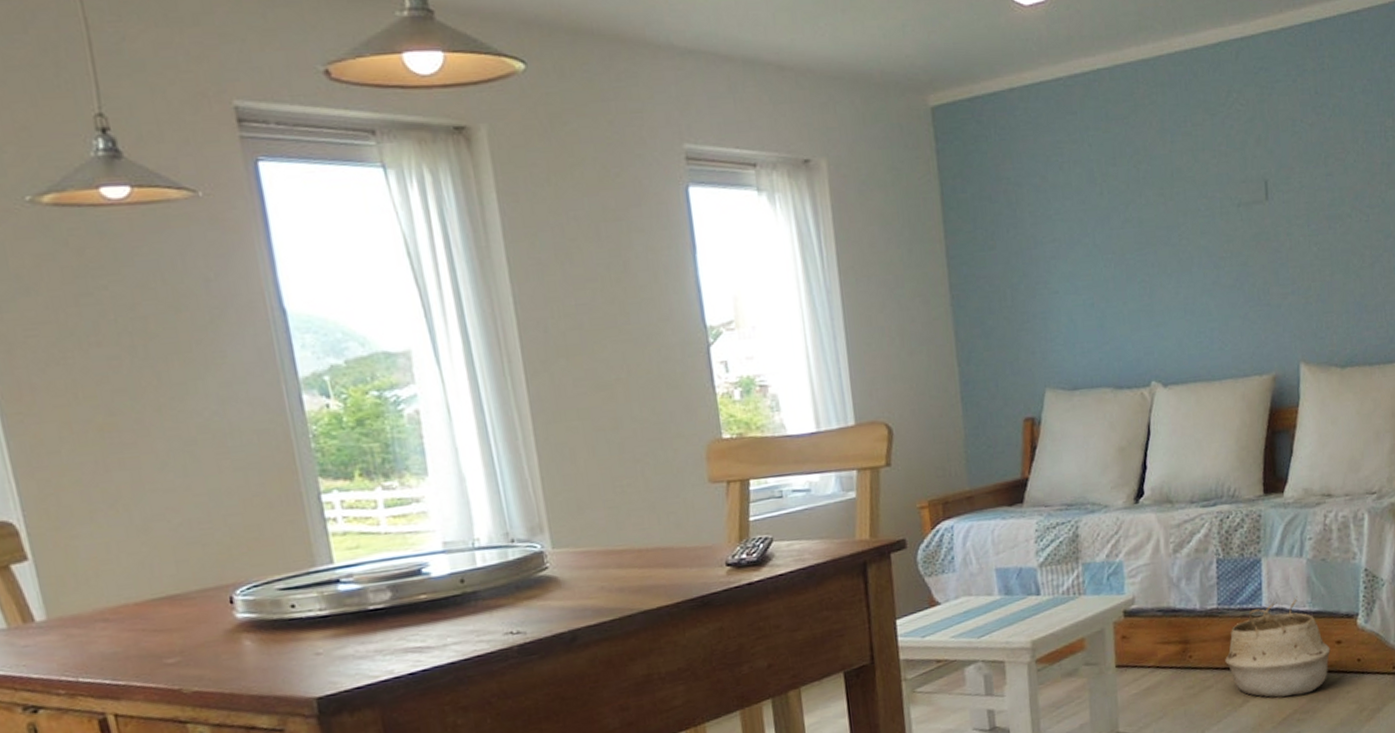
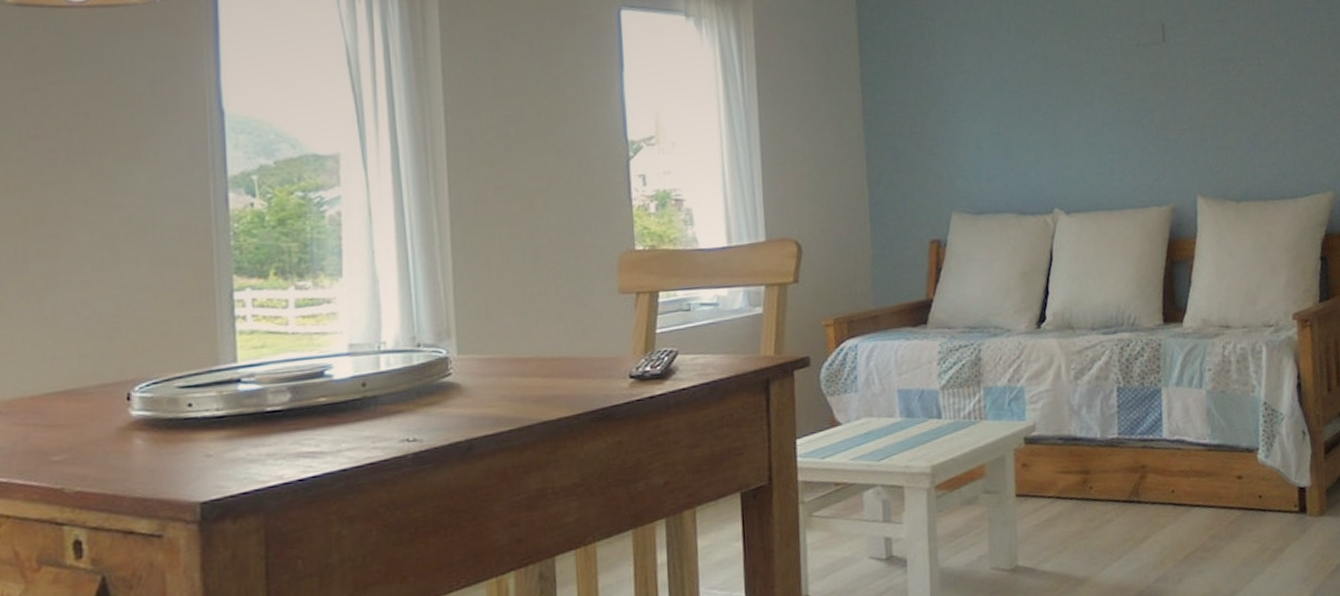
woven basket: present [1225,596,1331,698] -> none [1126,428,1232,534]

